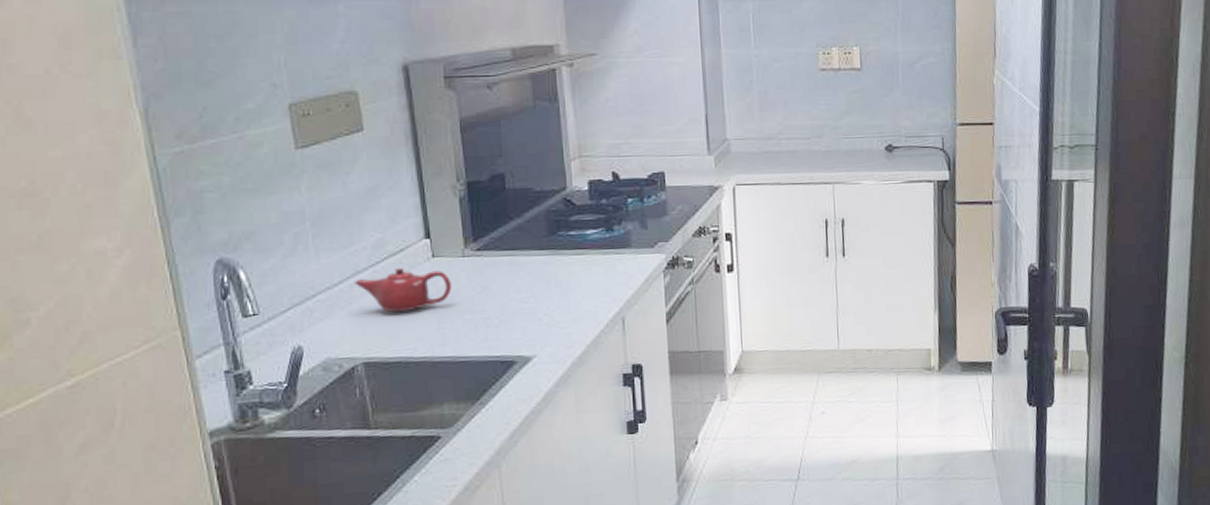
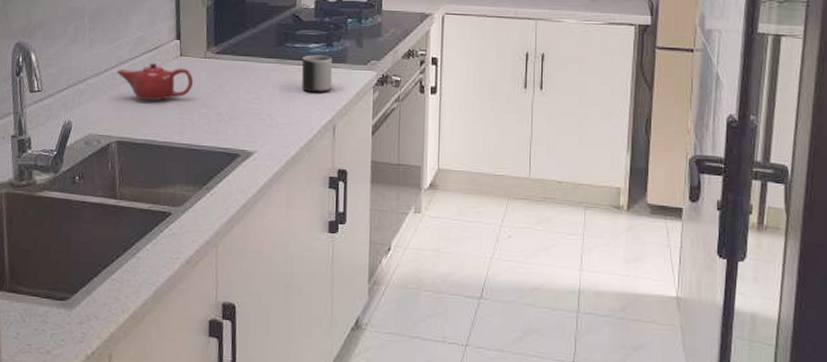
mug: none [579,241,617,283] -> present [301,55,333,92]

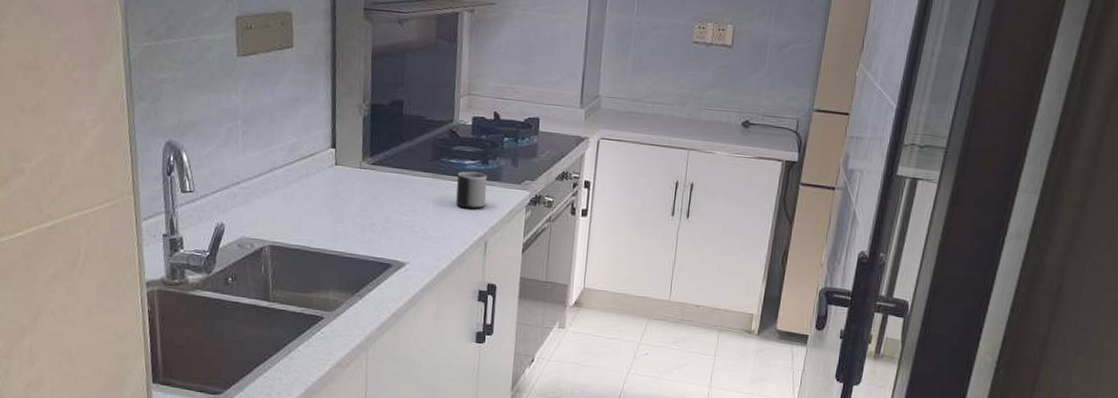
teapot: present [116,63,194,101] -> none [270,170,349,208]

